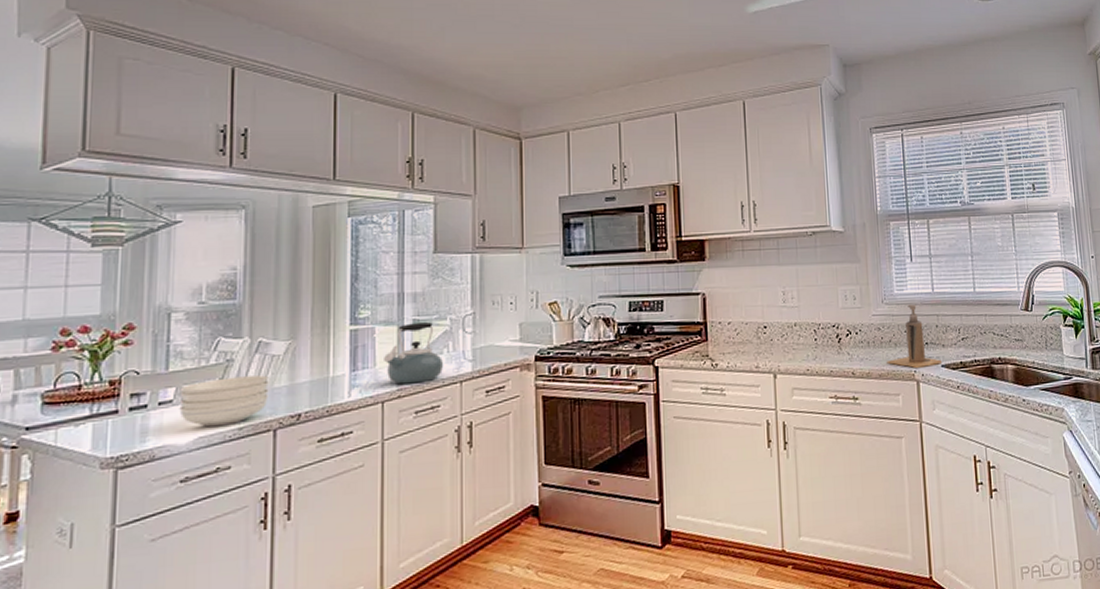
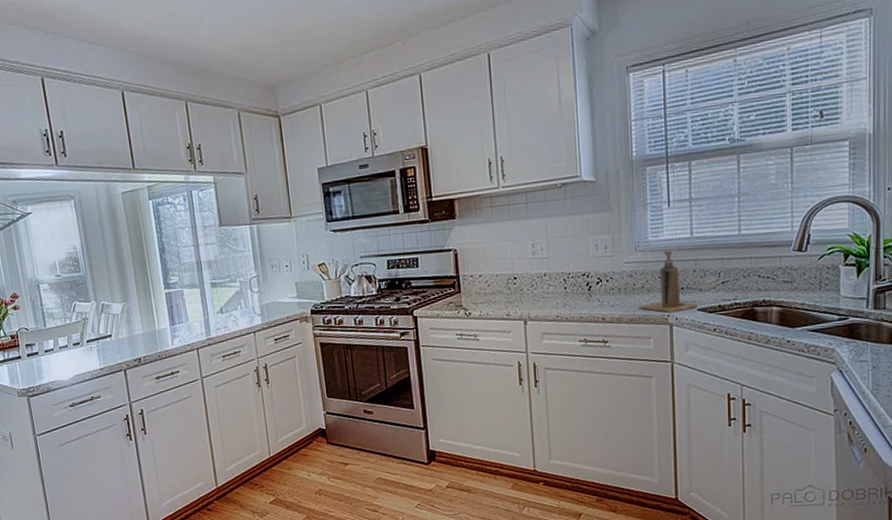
bowl: present [179,375,269,428] -> none [56,329,117,368]
kettle: present [384,322,444,385] -> none [193,284,240,335]

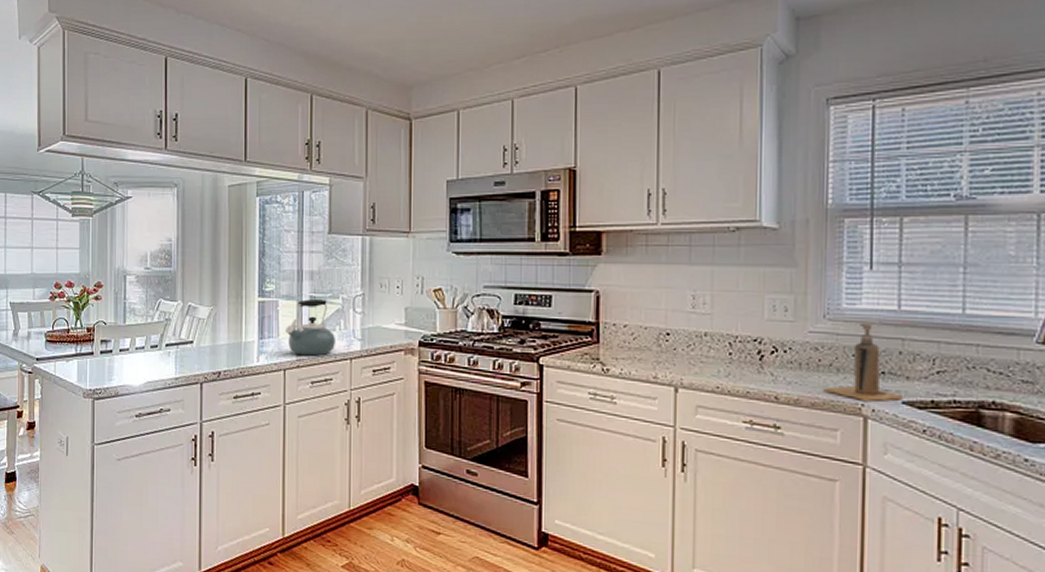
kettle: none [193,284,240,335] -> present [286,299,336,356]

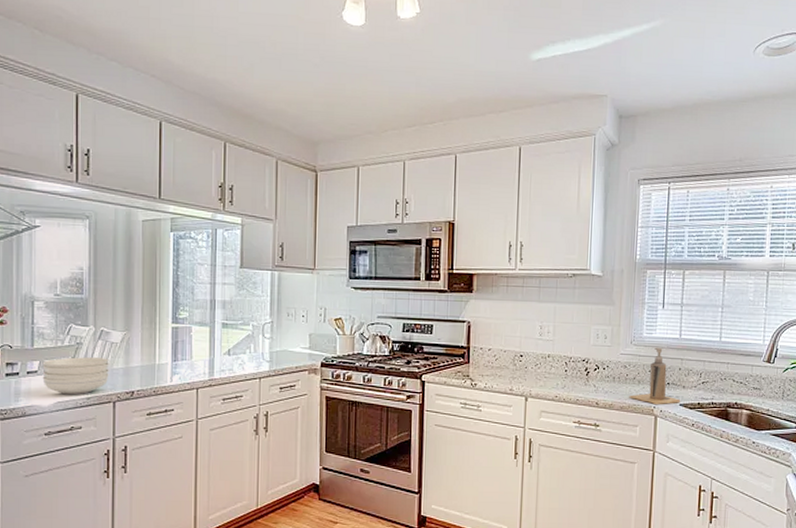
bowl: none [133,334,197,375] -> present [42,357,109,395]
kettle: present [286,299,336,356] -> none [199,326,247,376]

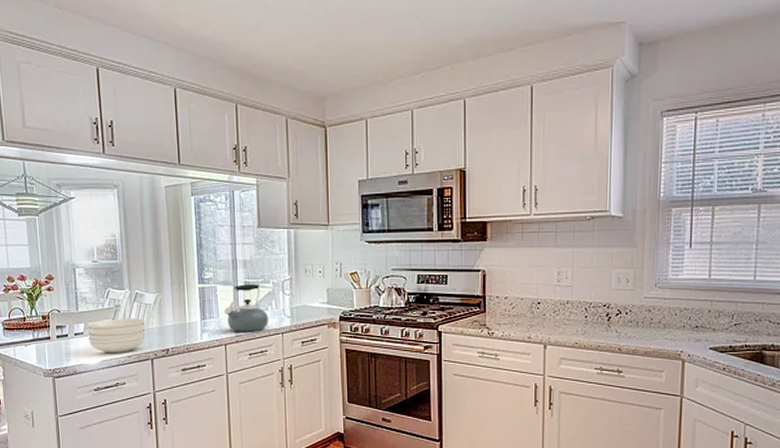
kettle: none [199,326,247,376] -> present [224,284,269,332]
soap dispenser: present [629,347,681,405] -> none [654,289,711,349]

